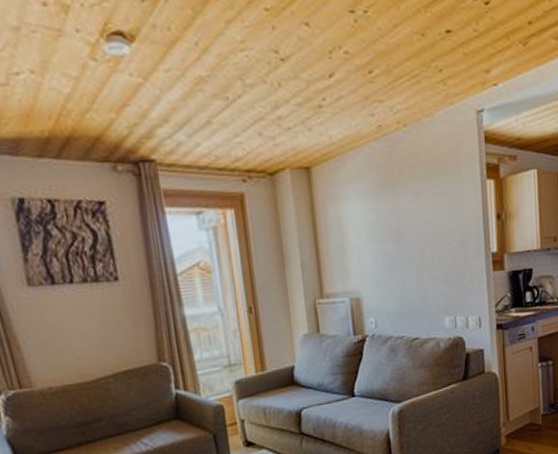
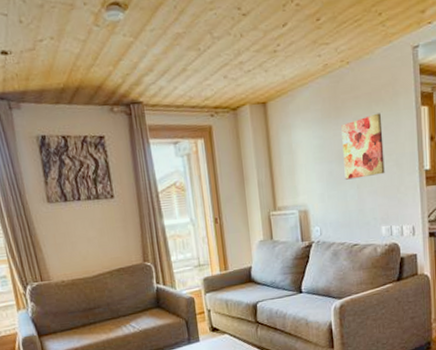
wall art: none [398,185,448,263] -> present [341,113,385,180]

